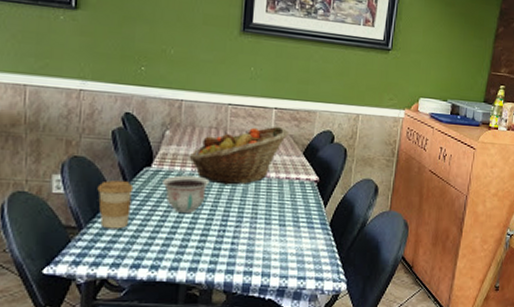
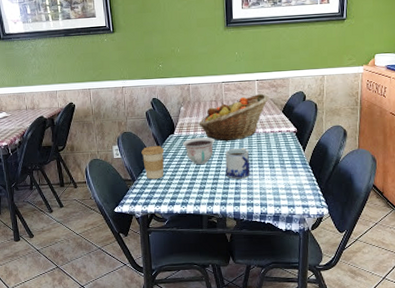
mug: none [219,195,254,238] -> present [225,147,251,179]

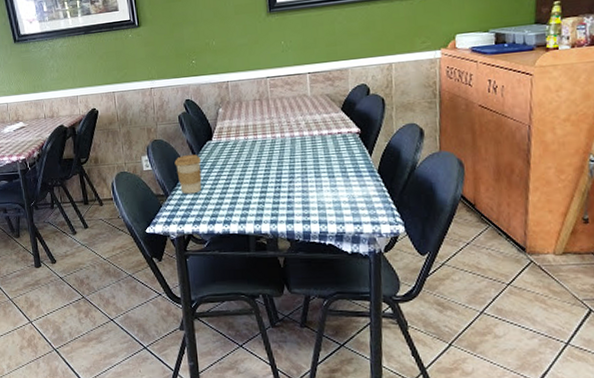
bowl: present [183,137,215,164] -> none [223,142,261,175]
fruit basket: present [199,93,269,141] -> none [240,88,324,147]
mug: present [225,147,251,179] -> none [273,153,305,192]

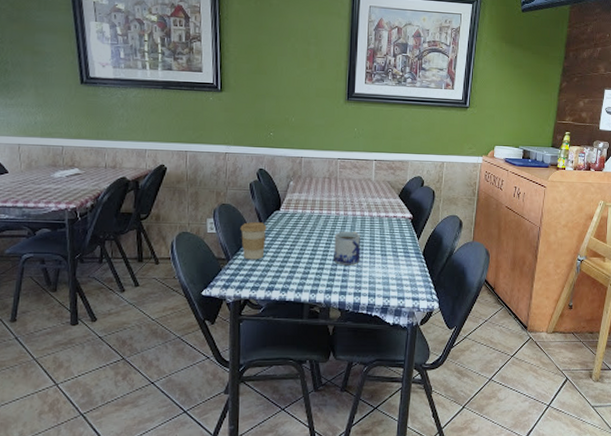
mug: none [273,153,305,192] -> present [334,231,361,265]

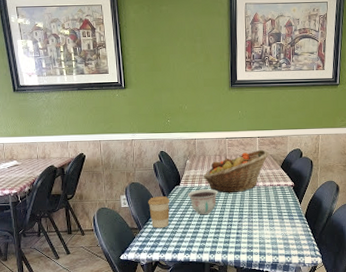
bowl: none [289,216,325,246] -> present [188,189,218,214]
fruit basket: none [308,174,386,223] -> present [203,149,269,193]
mug: present [334,231,361,265] -> none [227,199,251,229]

